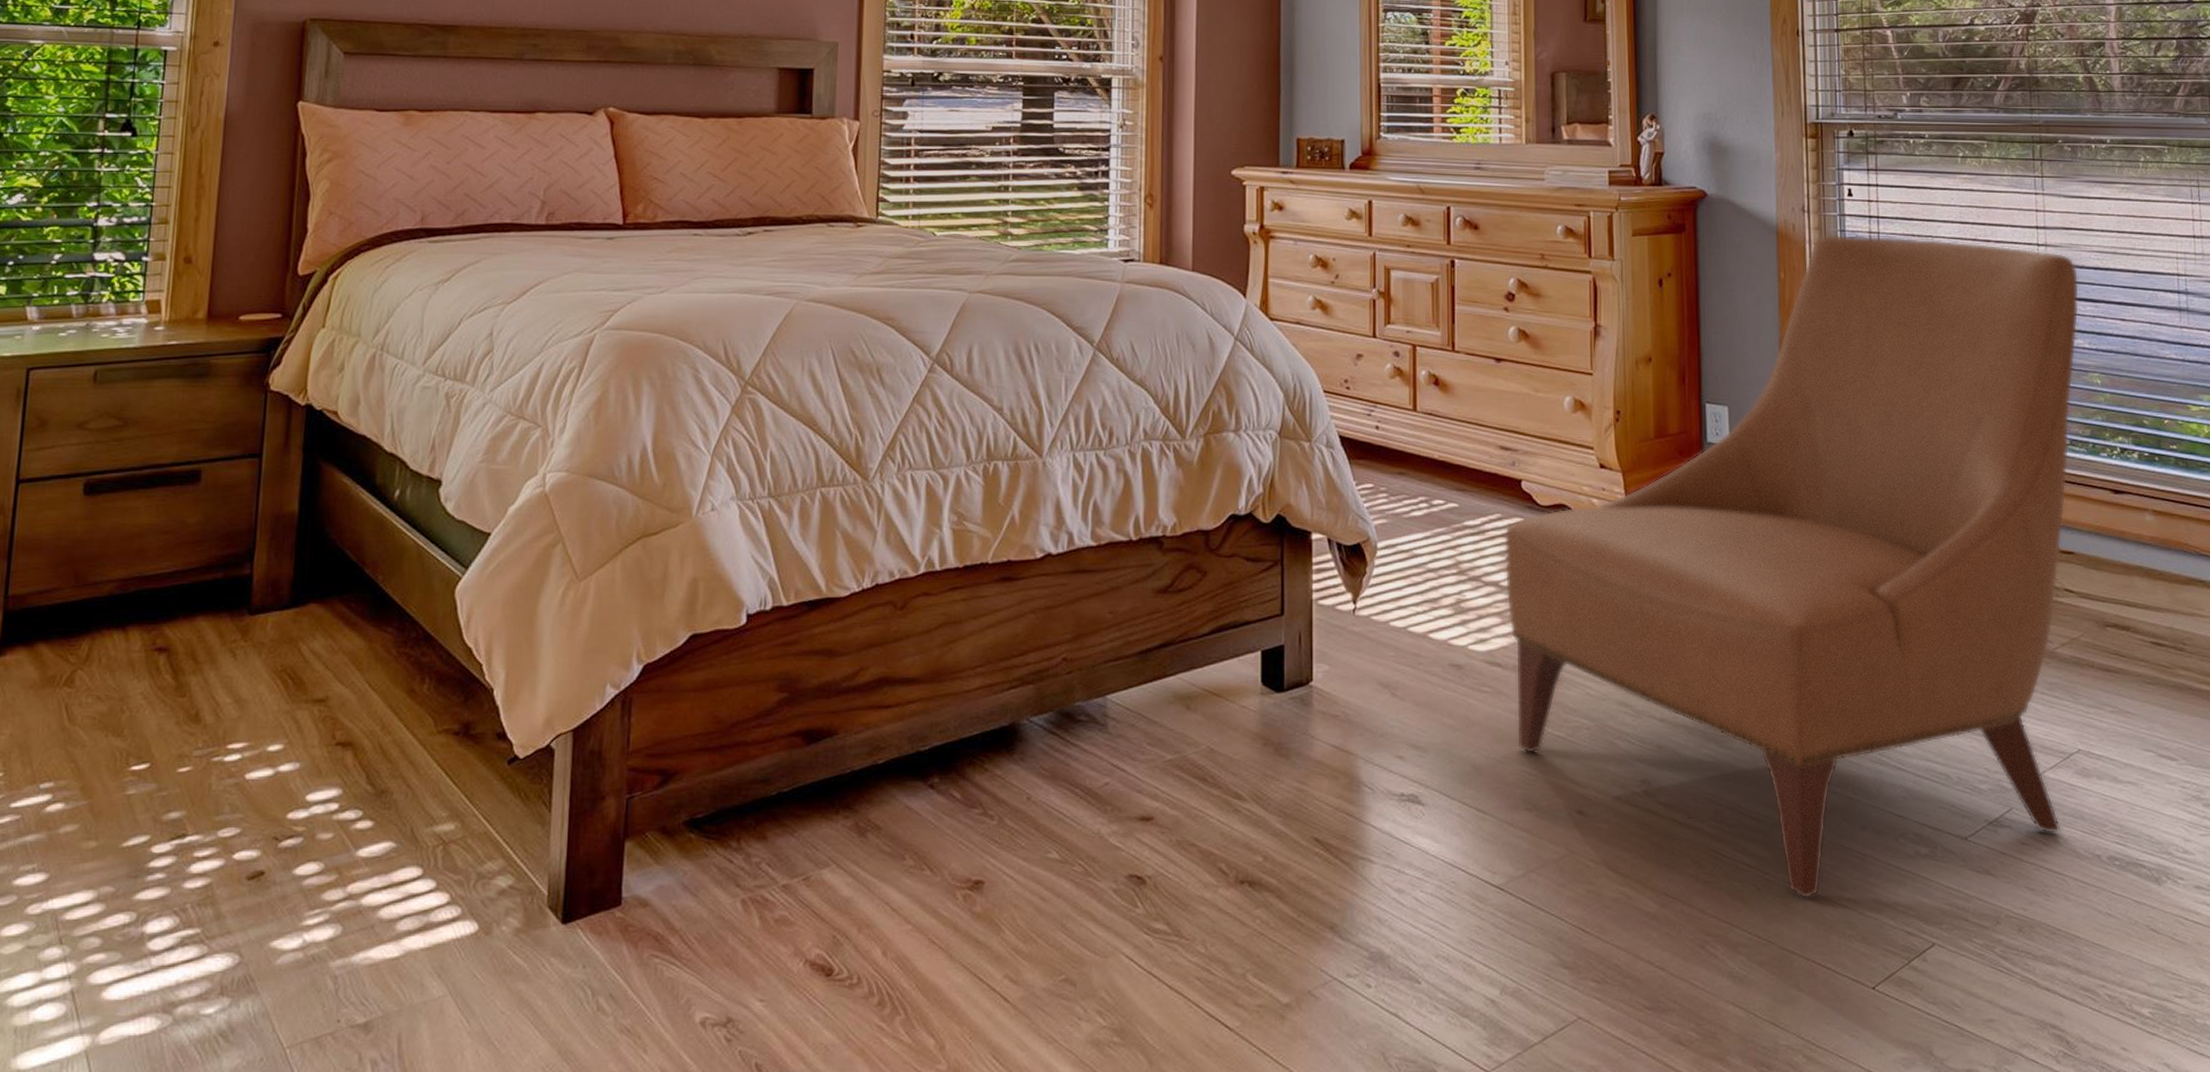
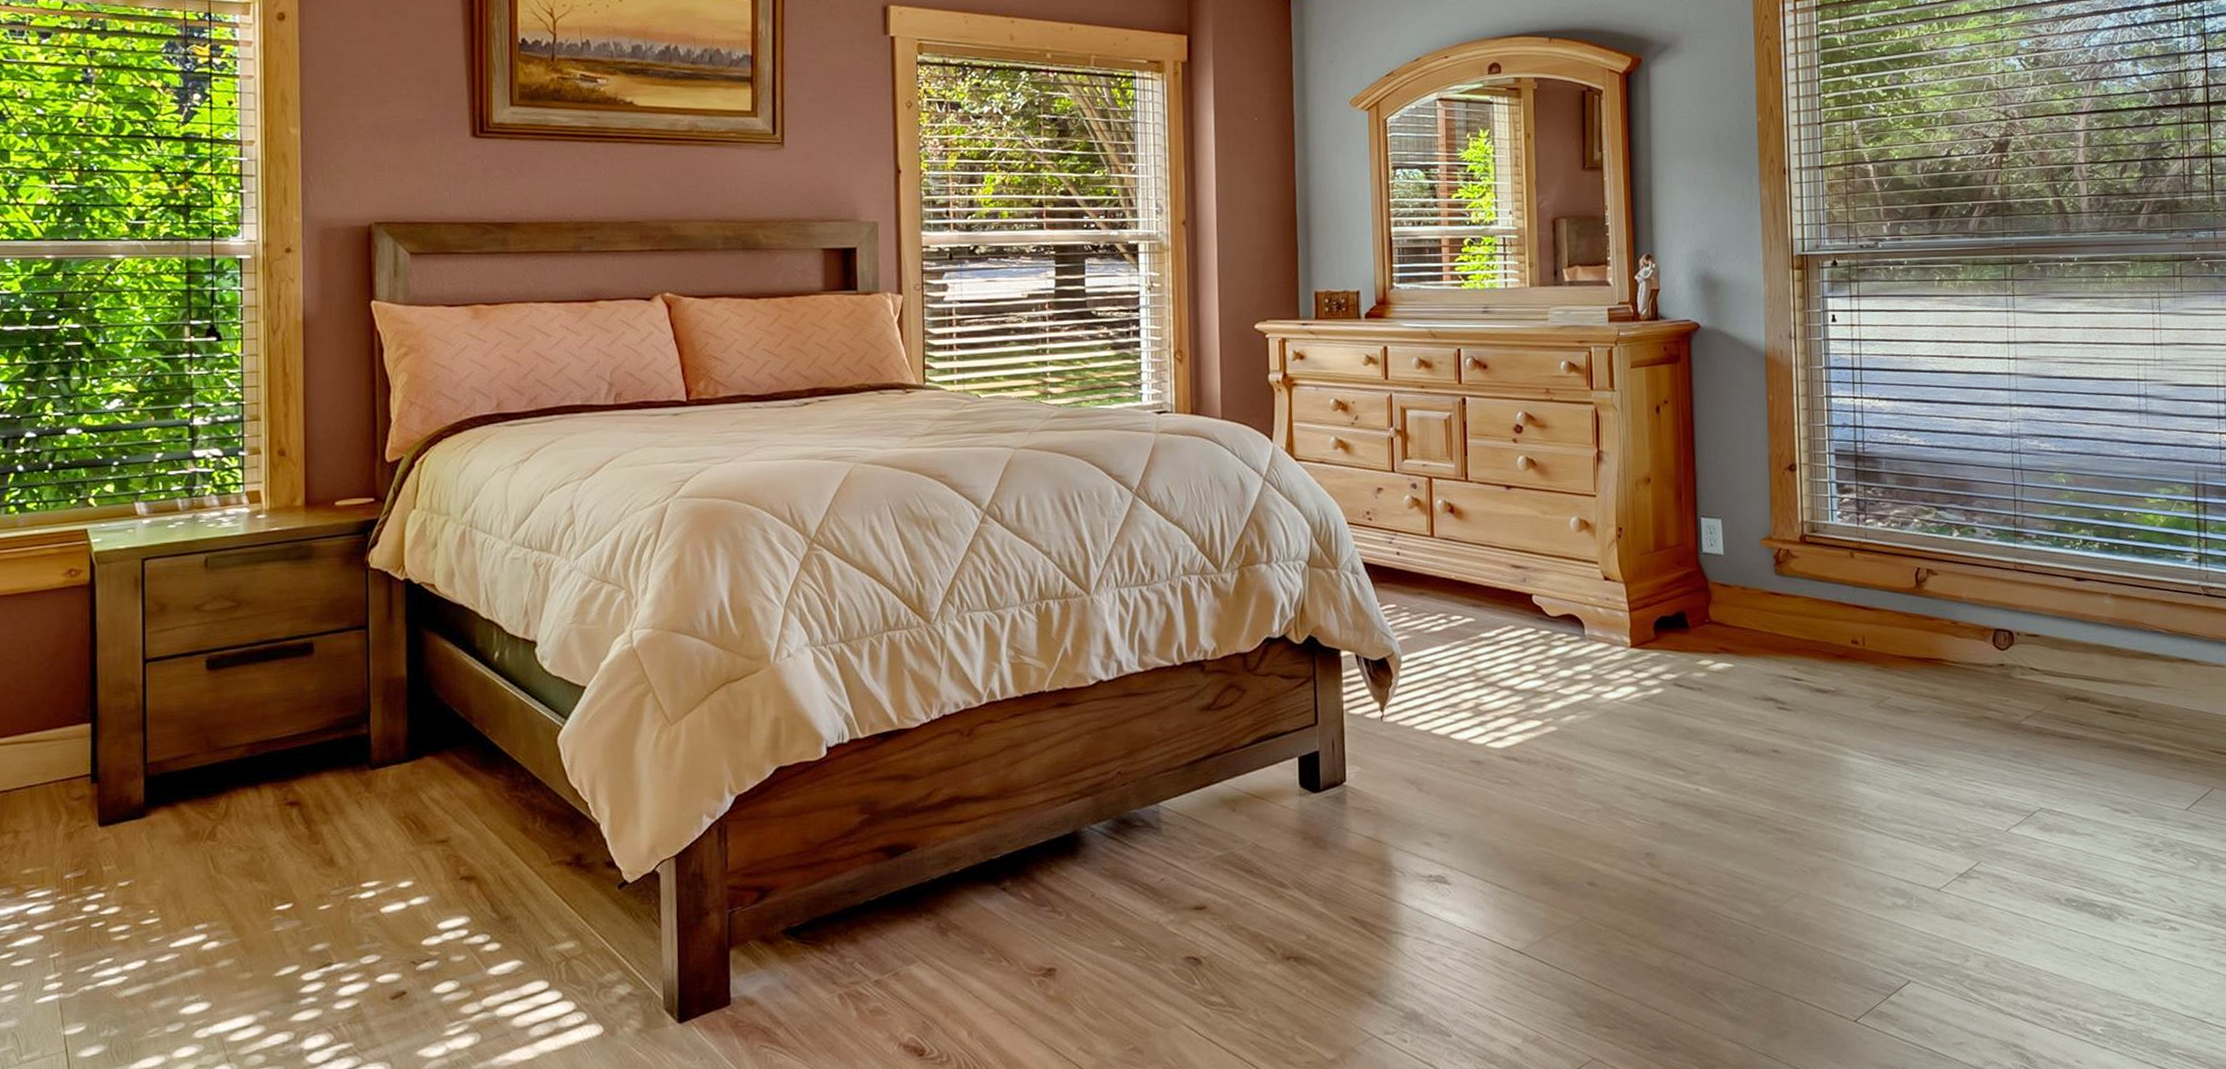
chair: present [1504,234,2080,899] -> none [1517,357,2047,949]

